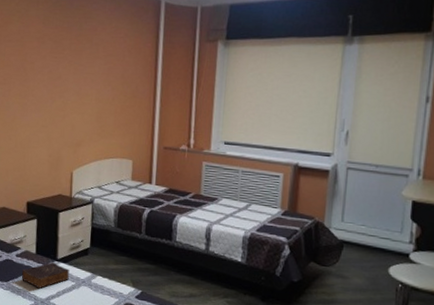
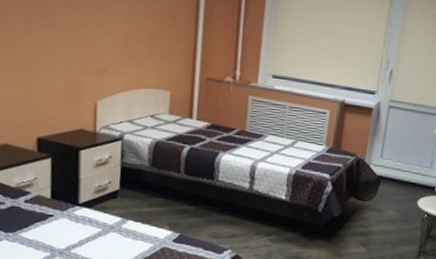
book: present [21,262,70,289] -> none [32,207,95,239]

